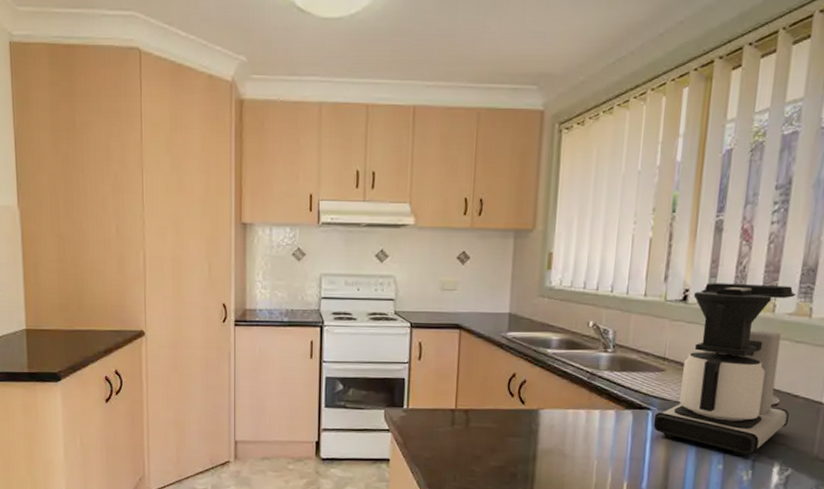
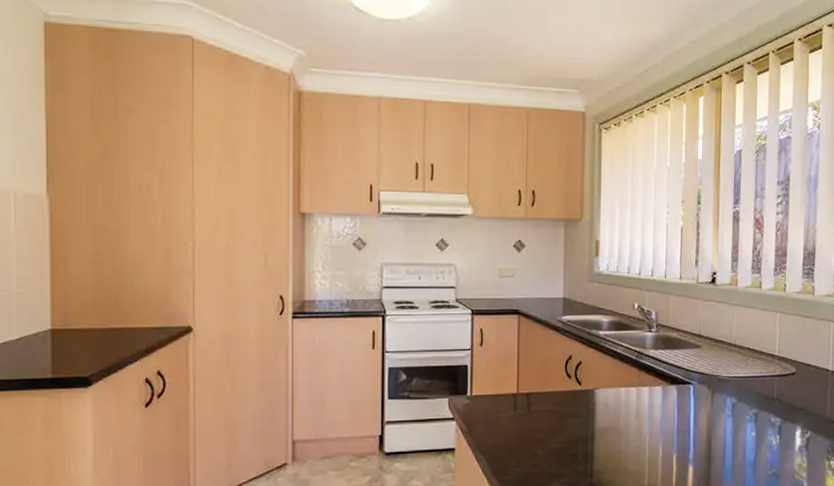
coffee maker: present [653,283,797,457] -> none [695,266,804,423]

